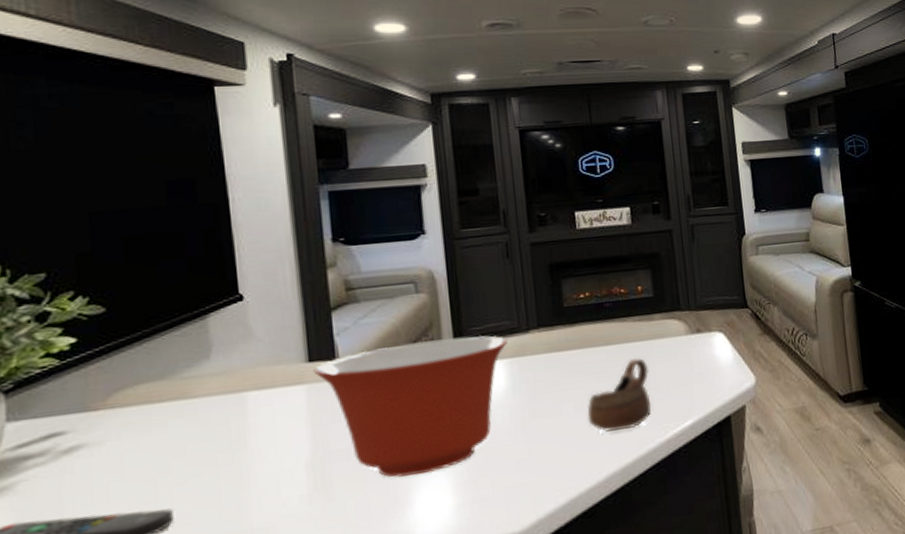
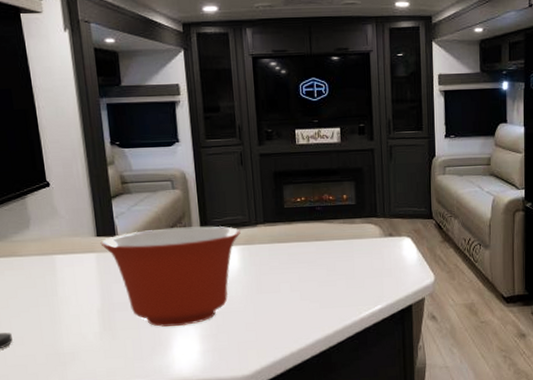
cup: present [587,357,652,432] -> none [300,252,350,308]

